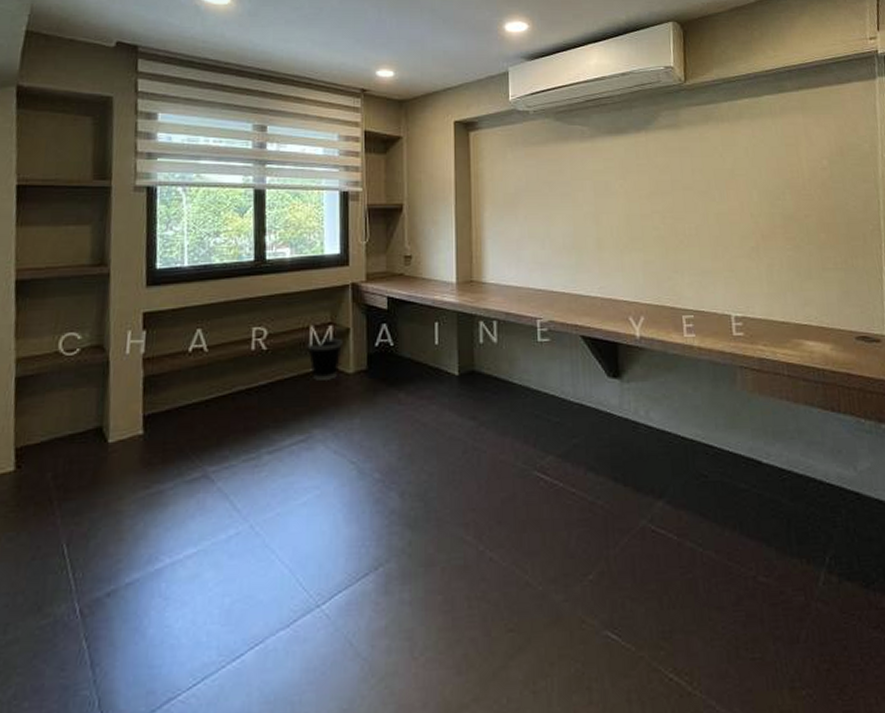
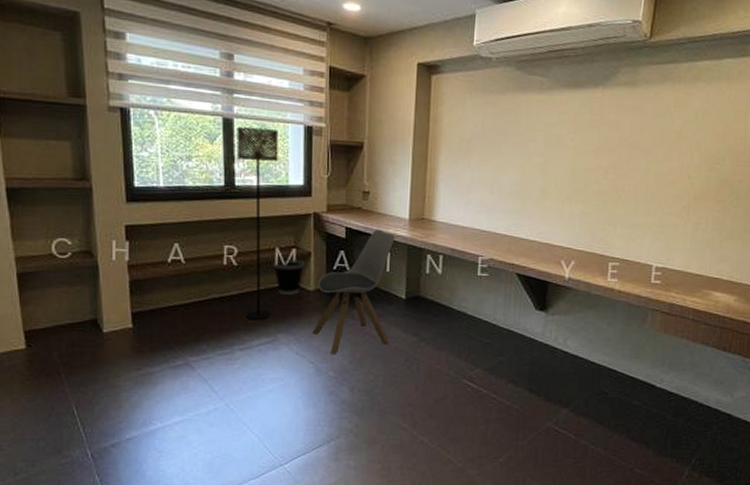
floor lamp: none [268,196,313,415] -> present [236,126,279,321]
chair: none [352,296,444,450] -> present [311,229,395,354]

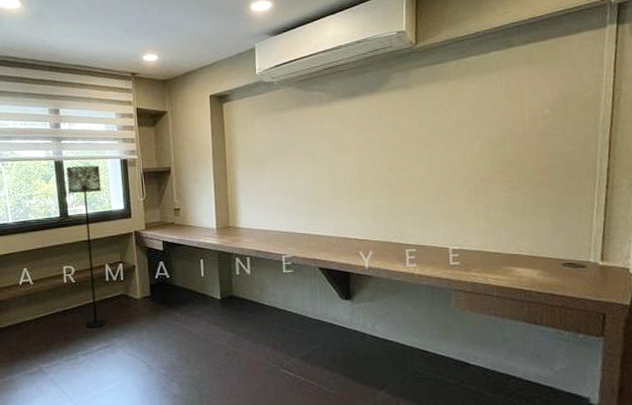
wastebasket: present [273,259,304,296] -> none [105,273,131,305]
chair: present [311,229,395,354] -> none [142,240,211,353]

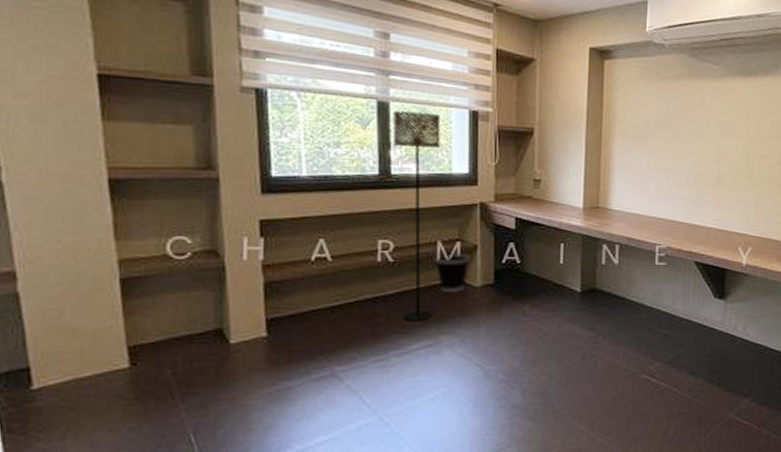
wastebasket: none [105,273,131,305] -> present [435,253,470,293]

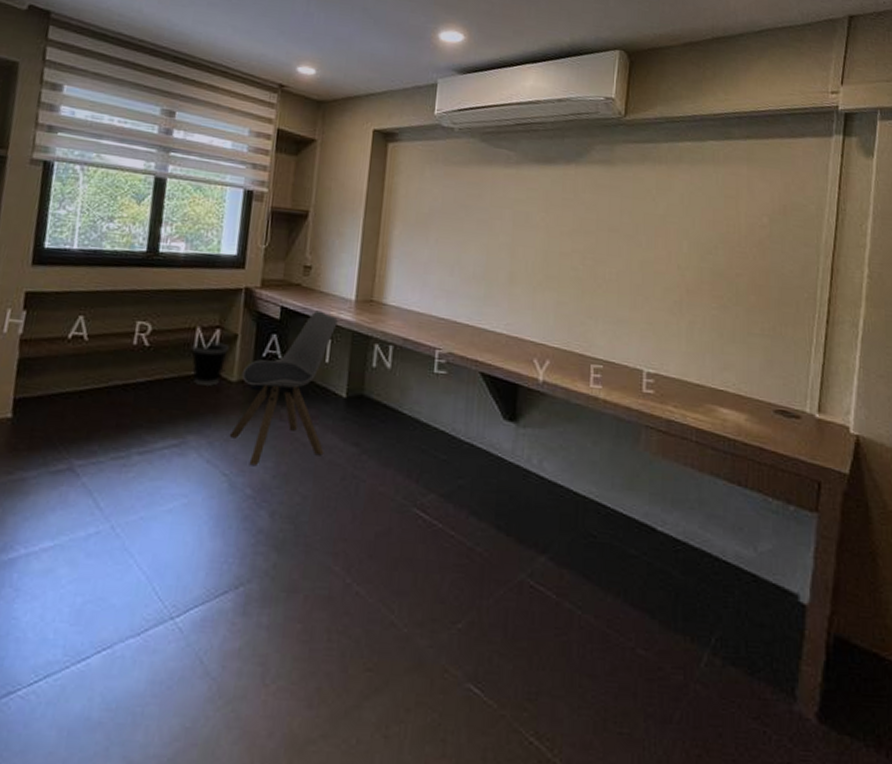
floor lamp: present [393,110,441,322] -> none [150,187,215,416]
chair: none [478,219,569,354] -> present [229,310,338,465]

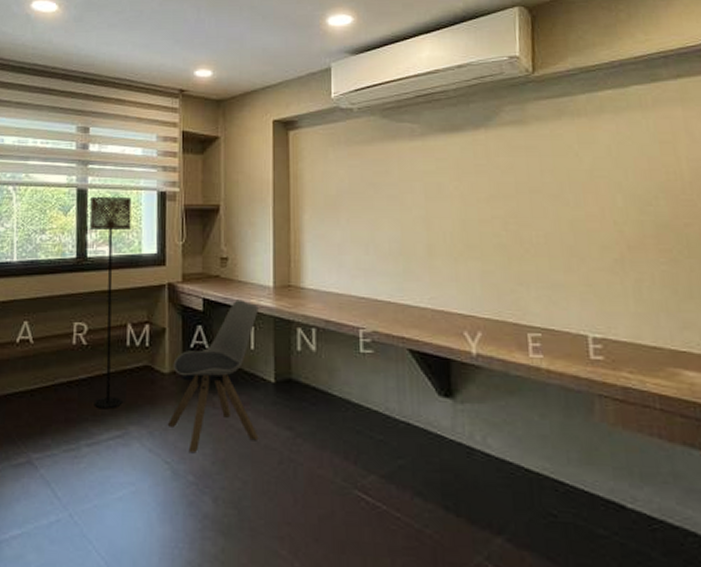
floor lamp: none [150,187,215,416] -> present [89,196,132,409]
wastebasket: present [191,341,229,387] -> none [125,336,158,380]

